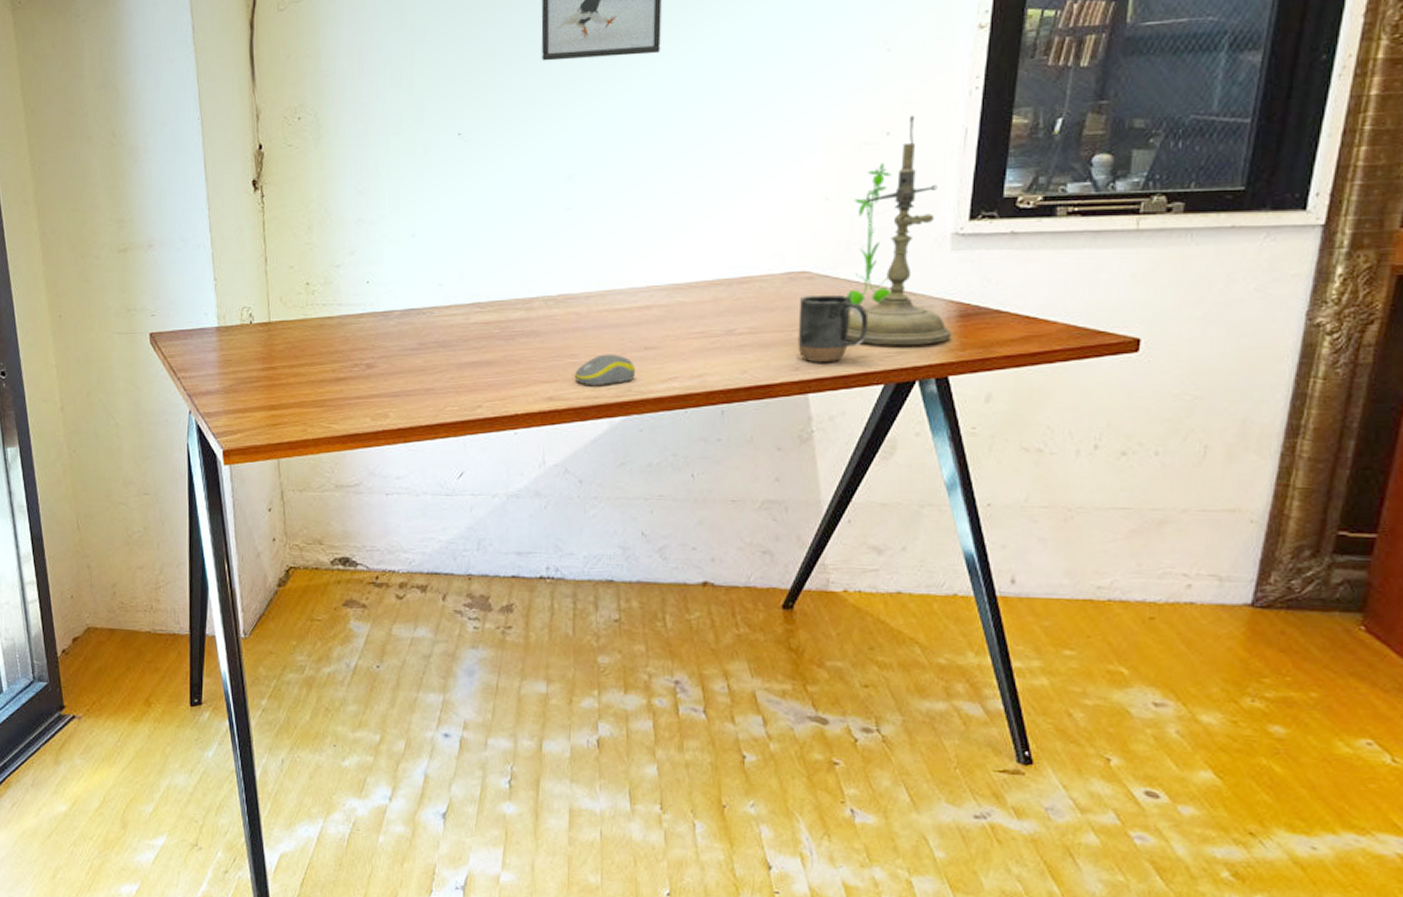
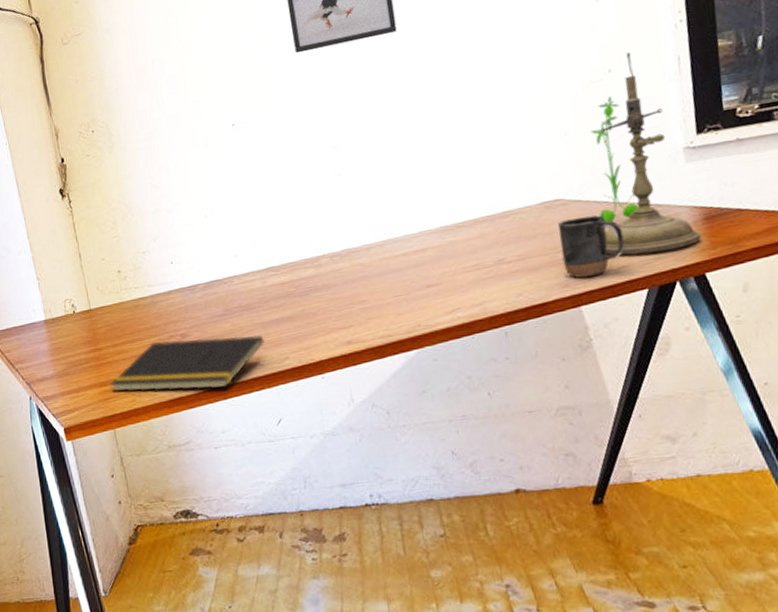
notepad: none [281,368,458,430] -> present [110,335,265,393]
computer mouse: present [574,354,636,385] -> none [367,295,422,326]

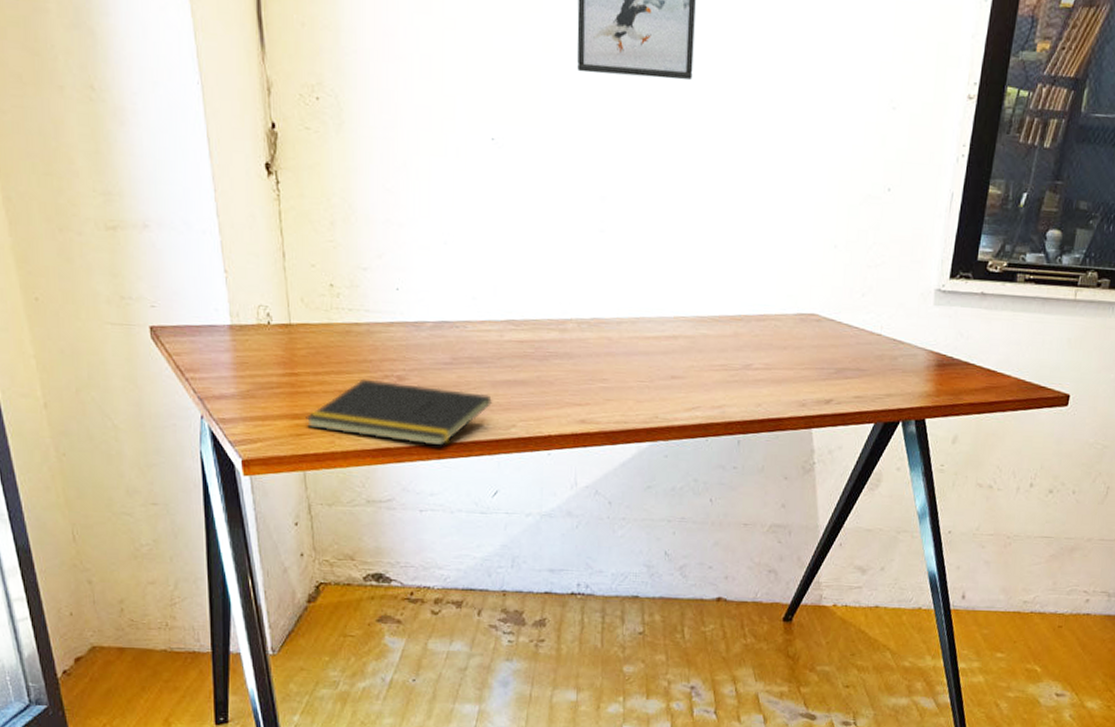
mug: present [558,212,625,278] -> none [805,337,865,401]
plant: present [590,96,639,223] -> none [847,218,891,350]
lamp base: present [600,52,701,256] -> none [845,175,931,390]

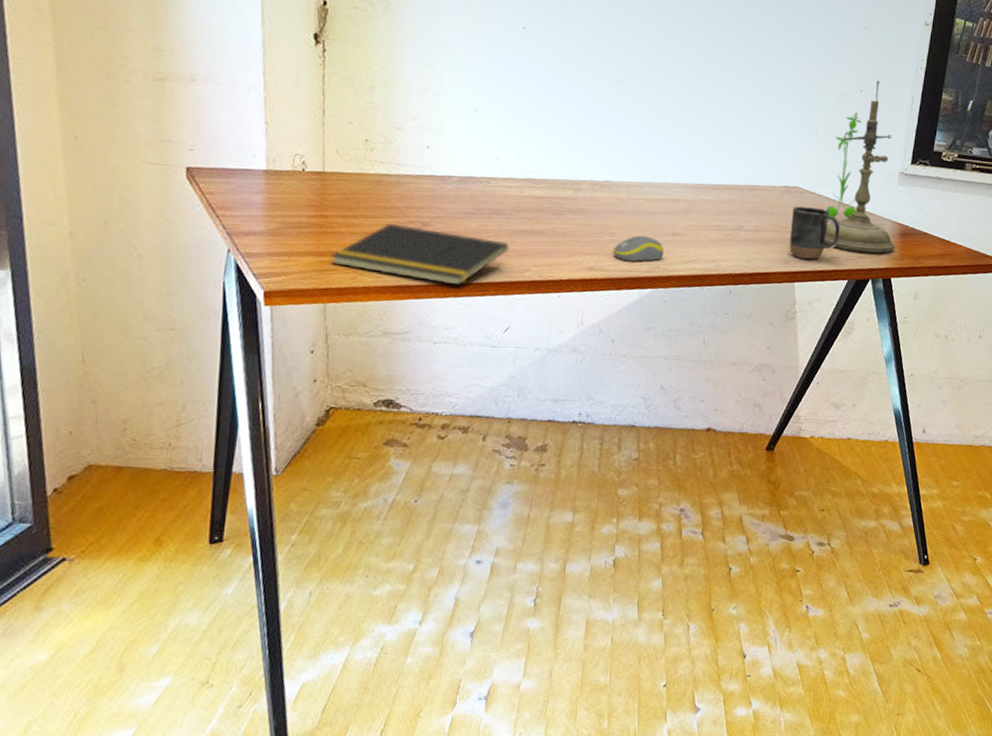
computer mouse: none [605,380,663,411] -> present [612,235,665,261]
mug: none [805,337,865,401] -> present [789,206,840,260]
lamp base: none [845,175,931,390] -> present [823,80,896,253]
plant: none [847,218,891,350] -> present [825,112,862,219]

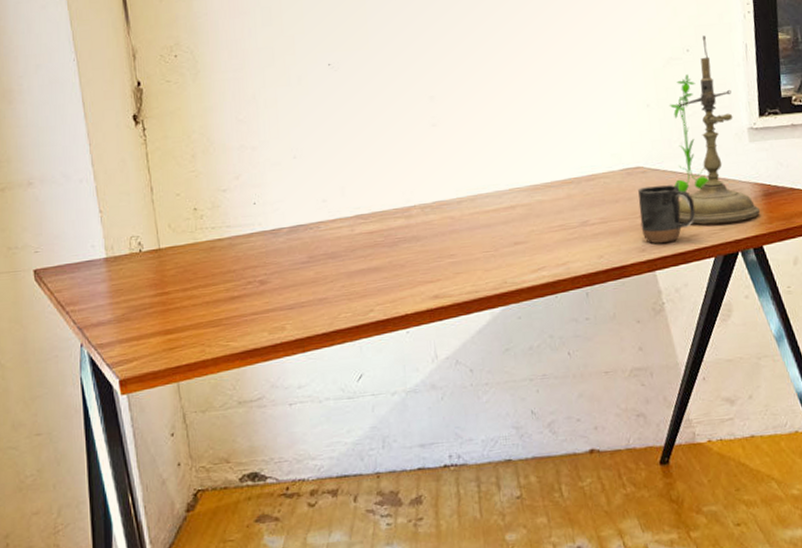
notepad: present [330,223,509,286] -> none [177,284,349,342]
computer mouse: present [612,235,665,261] -> none [455,251,509,281]

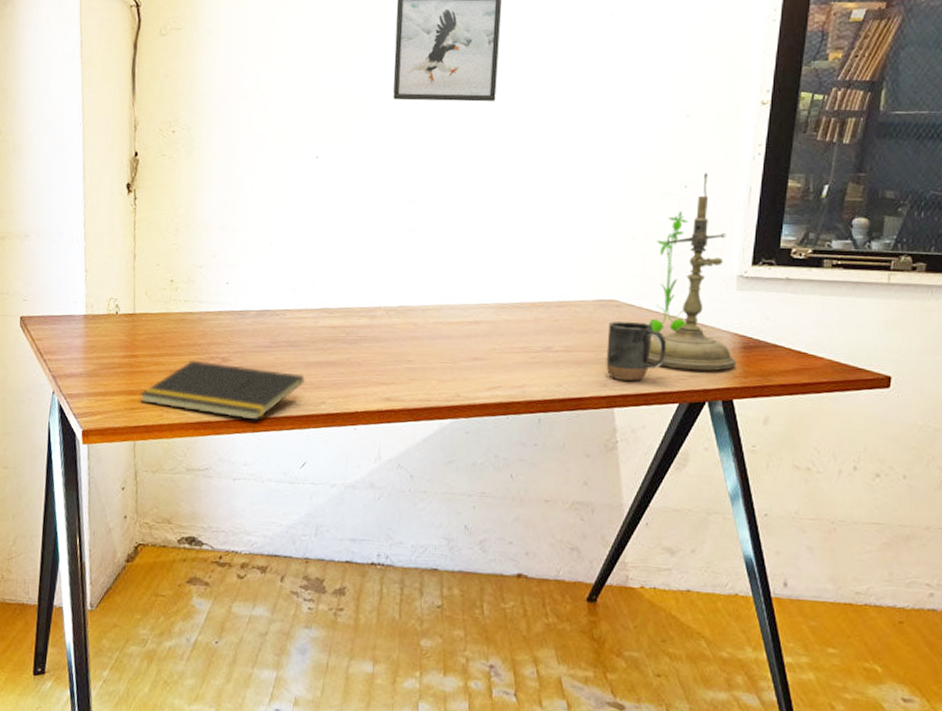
notepad: none [177,284,349,342] -> present [140,360,305,421]

